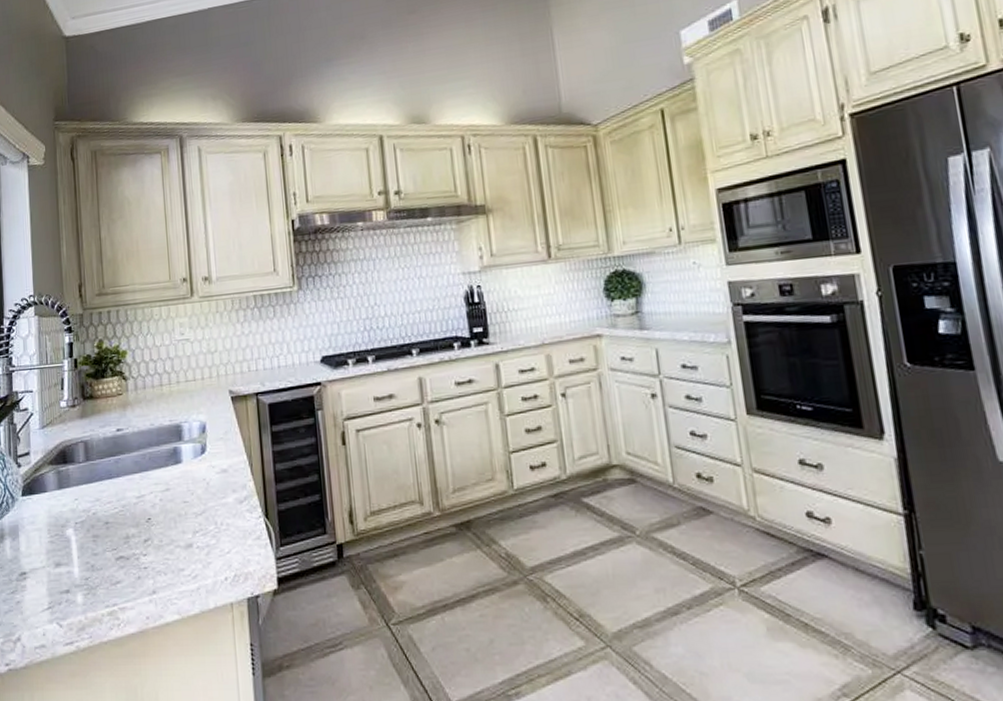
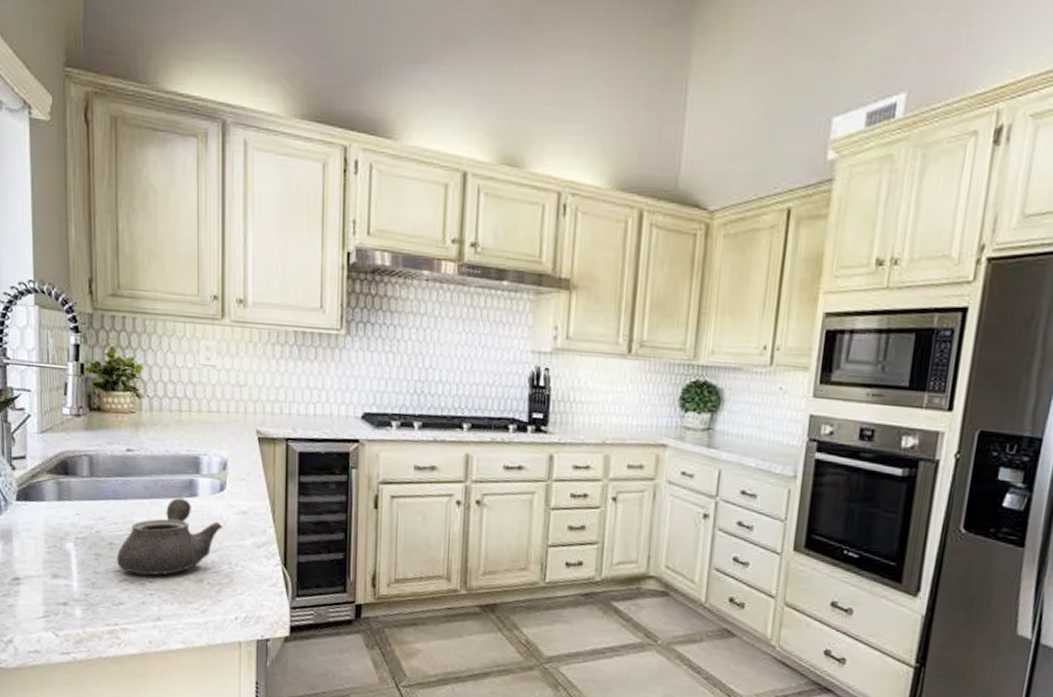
teapot: none [112,467,206,549] -> present [116,498,222,575]

